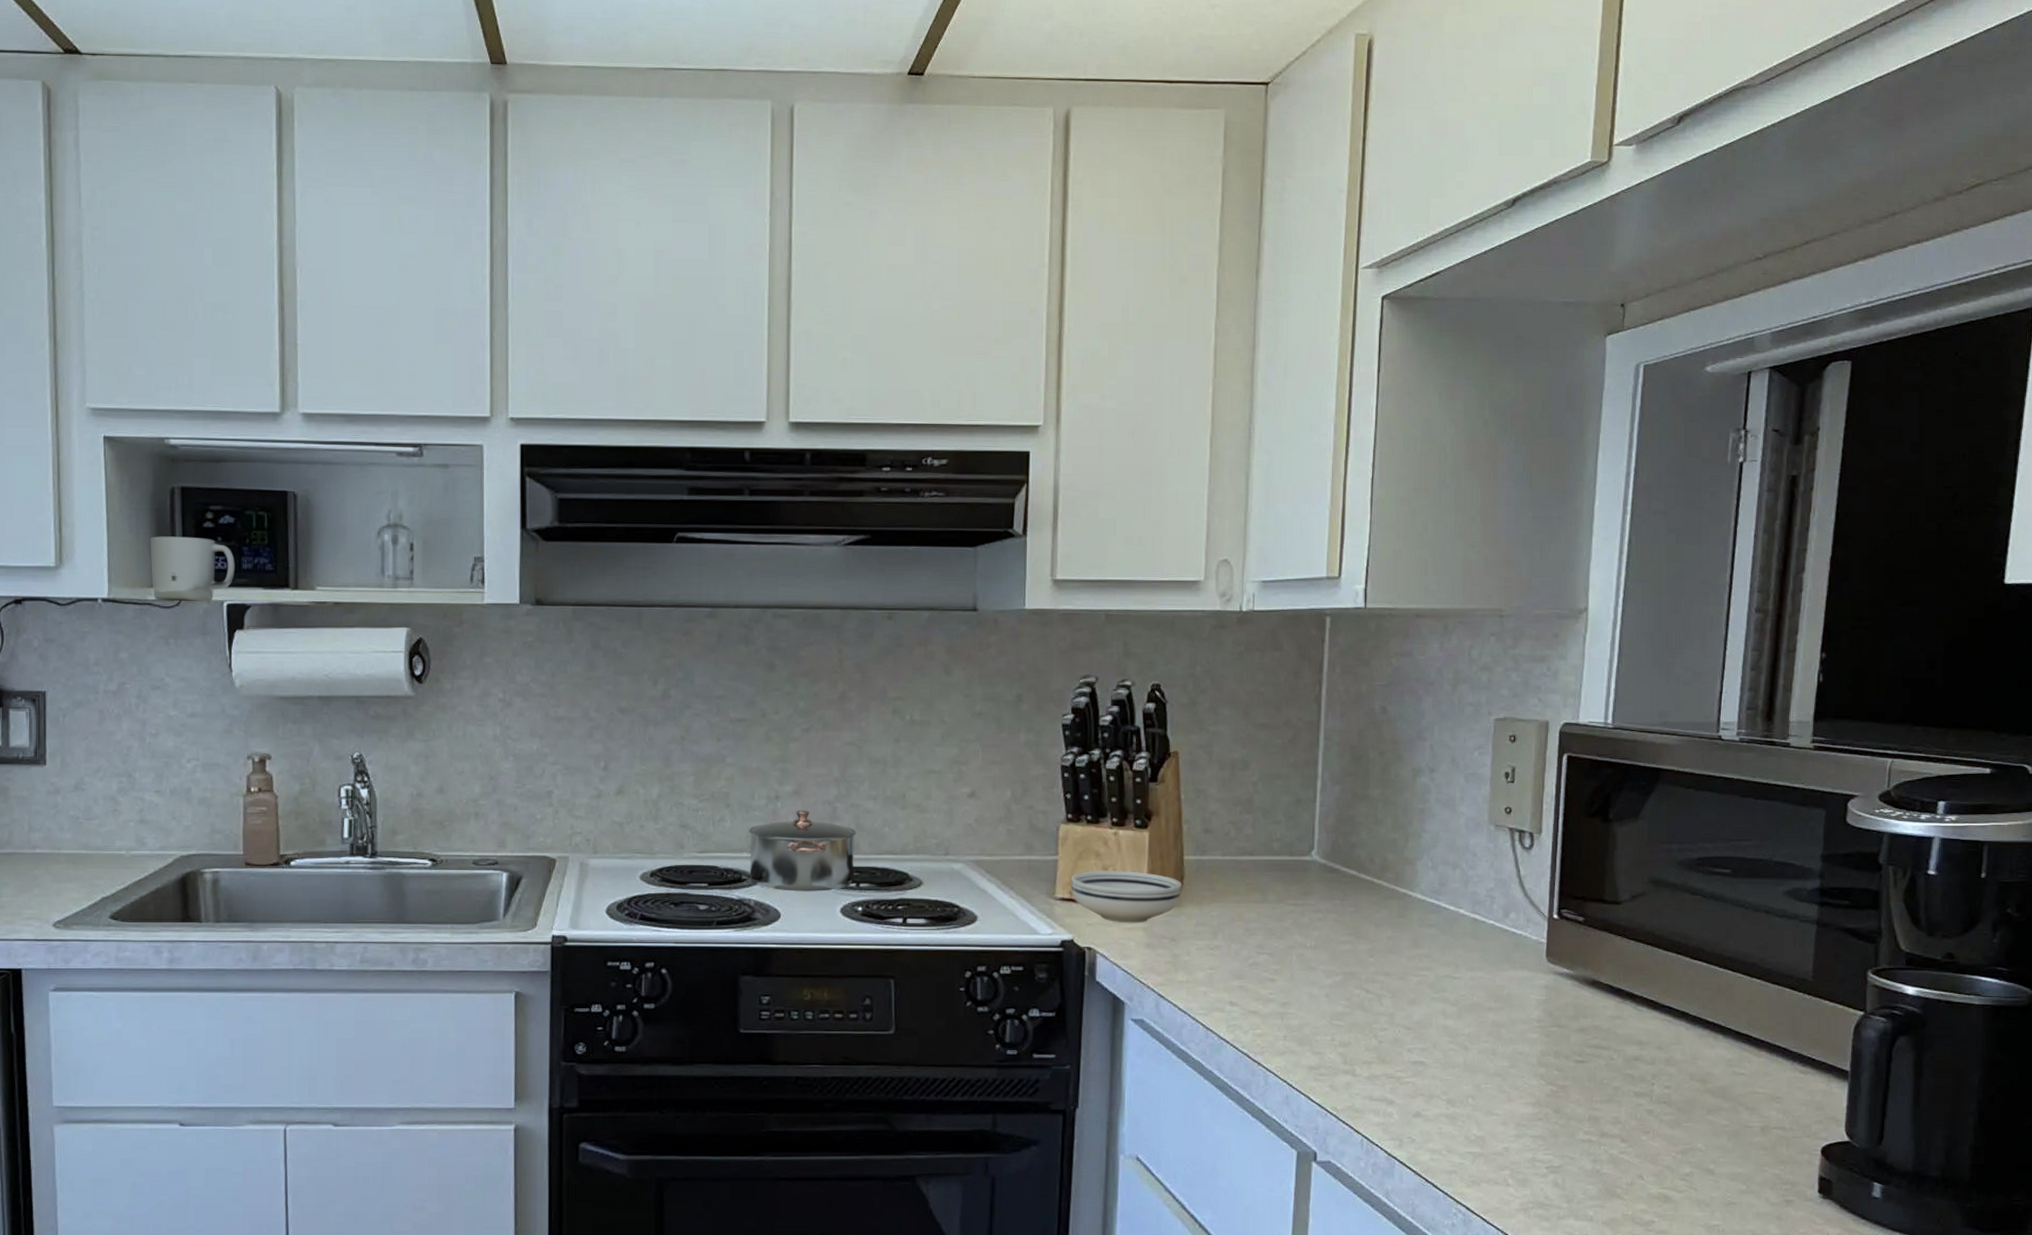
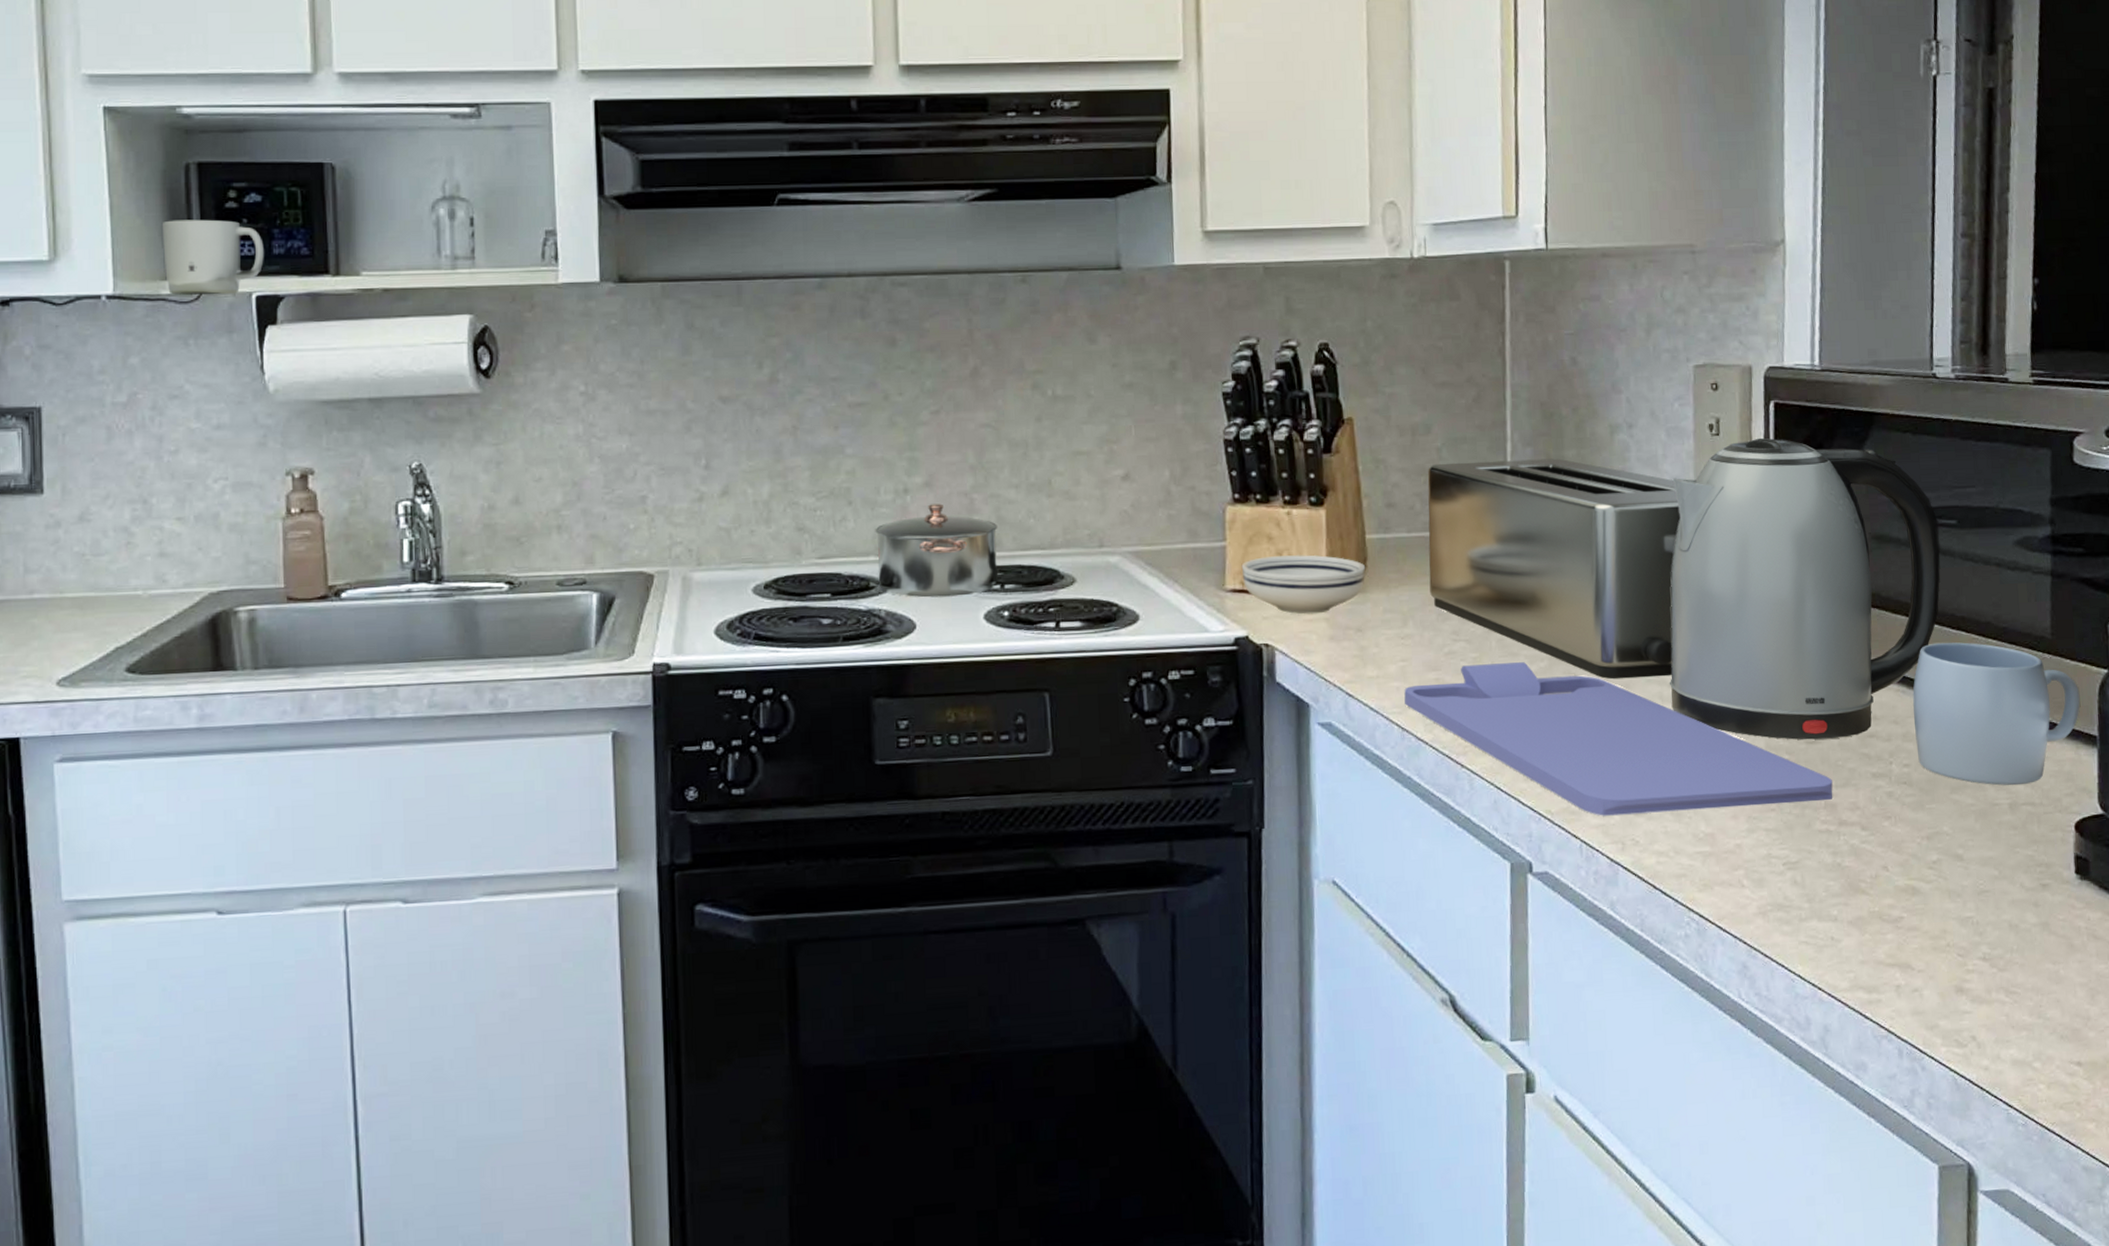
cutting board: none [1210,976,1597,1115] -> present [1404,662,1833,816]
toaster: none [1239,796,1473,996] -> present [1427,458,1681,680]
kettle: none [1453,788,1713,1059] -> present [1670,438,1940,740]
mug: none [1677,979,1836,1111] -> present [1912,642,2081,786]

